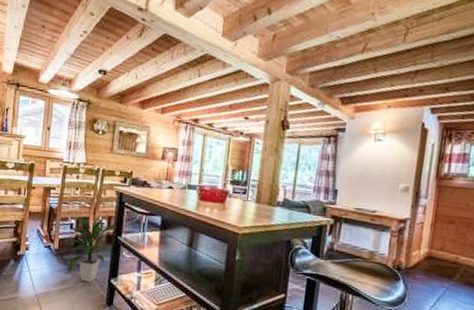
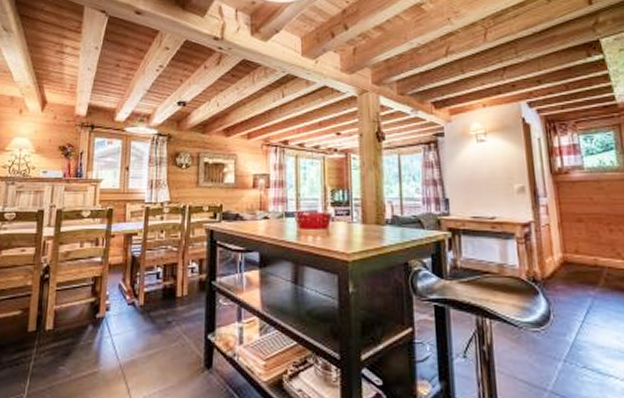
indoor plant: present [67,215,116,283] -> none [155,258,209,342]

